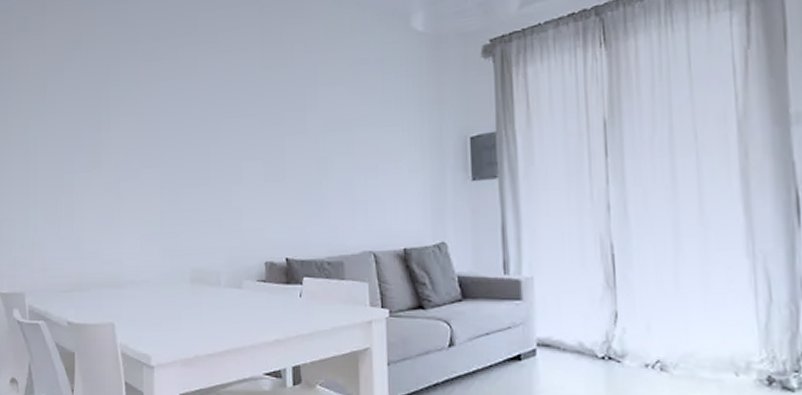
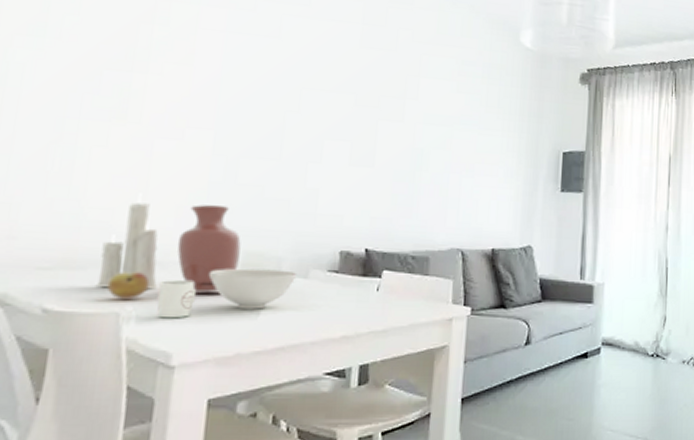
candle: none [96,226,135,304] -> present [95,193,158,290]
fruit: none [103,291,130,312] -> present [107,272,150,299]
mug: none [136,296,162,327] -> present [156,280,197,319]
vase: none [144,231,189,305] -> present [177,204,241,293]
bowl: none [168,282,233,318] -> present [208,268,297,309]

